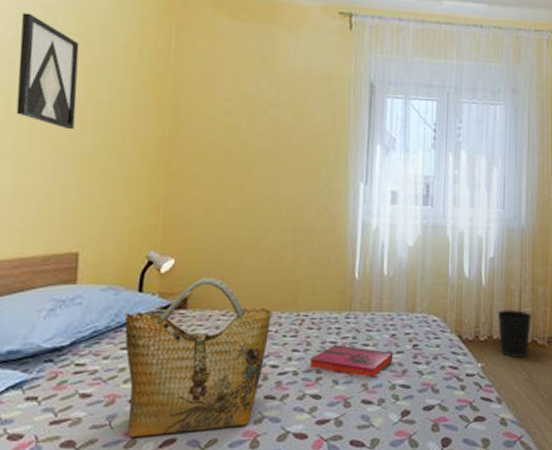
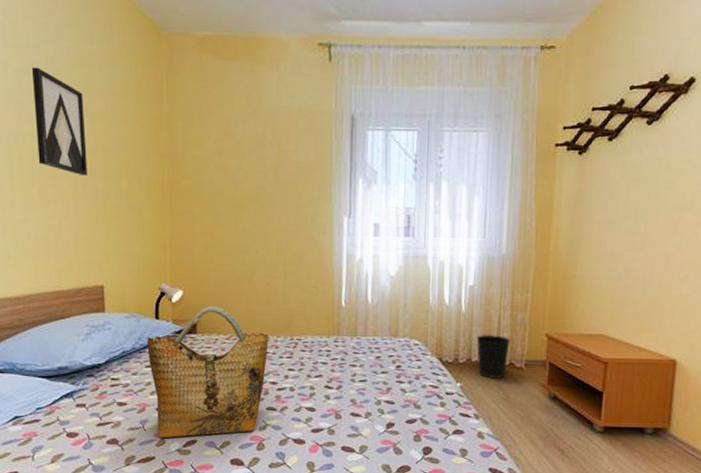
hardback book: present [309,345,393,378] -> none [303,365,378,394]

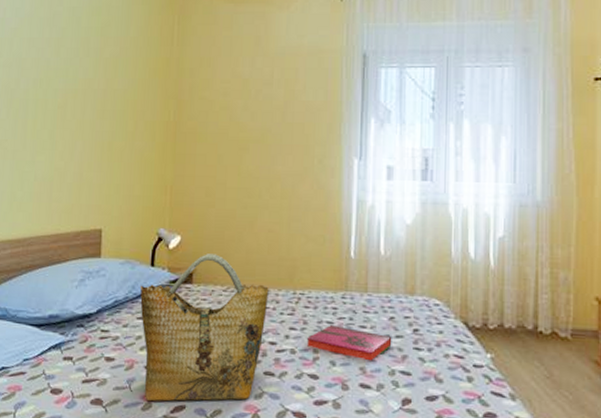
wall art: present [31,67,88,176] -> none [51,17,99,119]
hardback book: none [303,365,378,394] -> present [306,325,392,361]
wastebasket: present [476,334,510,378] -> none [509,295,551,350]

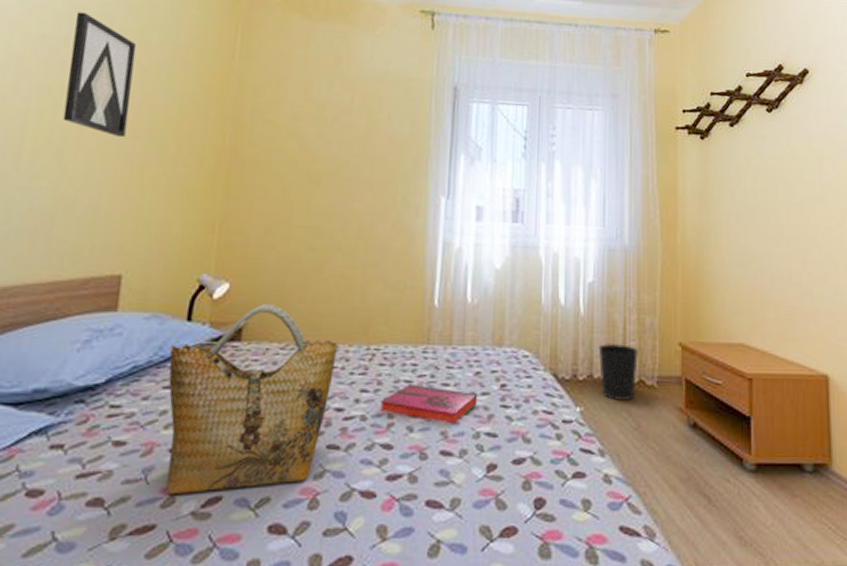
wall art: none [51,17,99,119] -> present [62,12,137,138]
wastebasket: none [509,295,551,350] -> present [598,342,638,400]

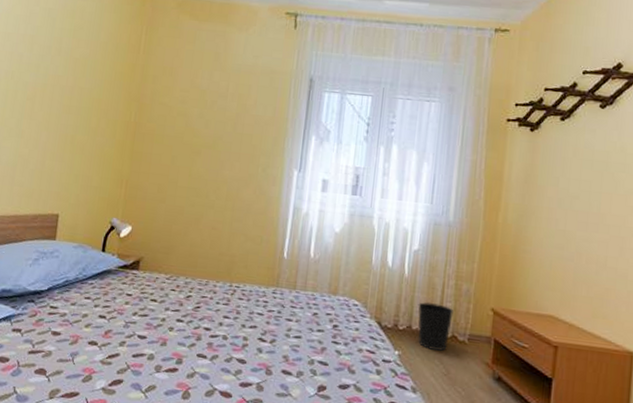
wall art: present [62,12,137,138] -> none [21,15,71,113]
grocery bag: present [166,304,338,496] -> none [86,244,209,378]
hardback book: present [380,384,478,424] -> none [238,316,314,351]

